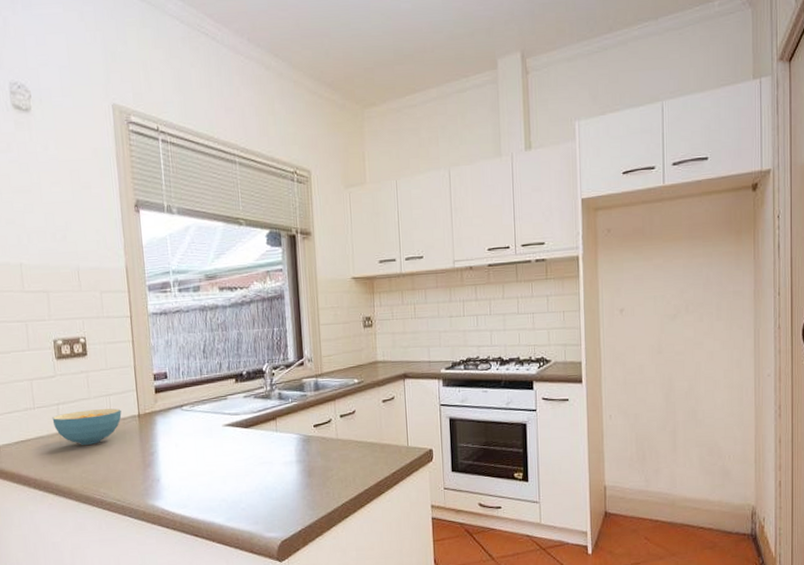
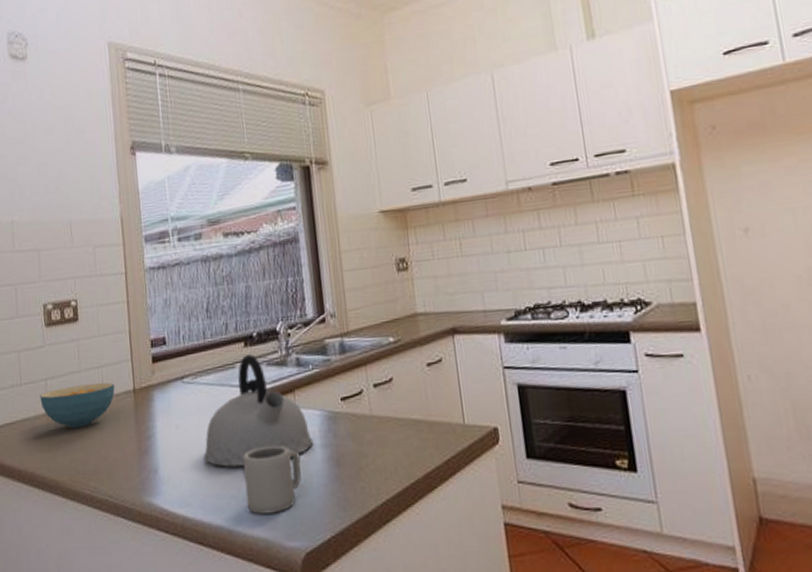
kettle: none [199,389,291,477] -> present [203,354,314,467]
cup: none [232,461,280,513] -> present [243,445,302,514]

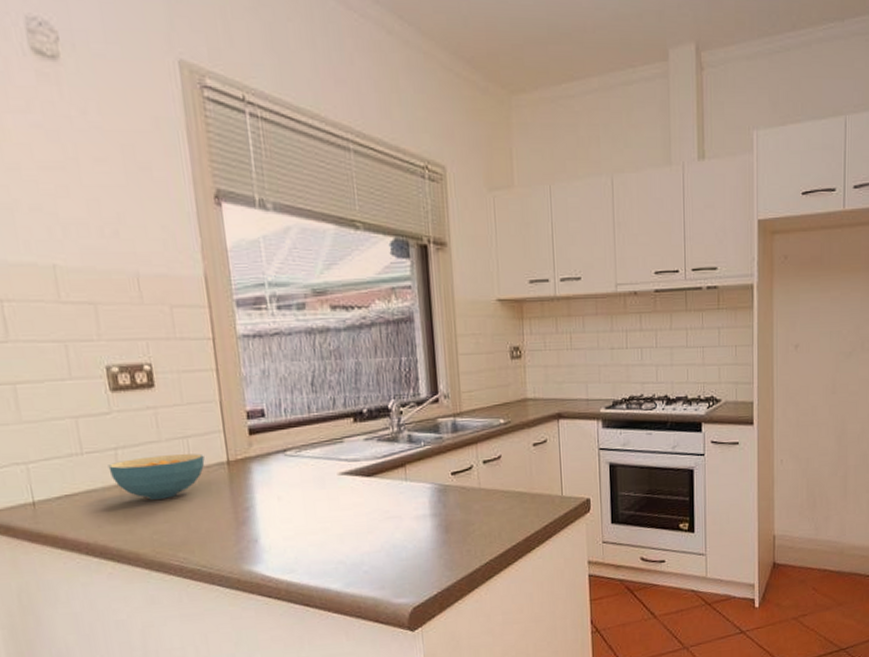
kettle: present [203,354,314,467] -> none [309,430,424,536]
cup: present [243,445,302,514] -> none [351,515,411,577]

